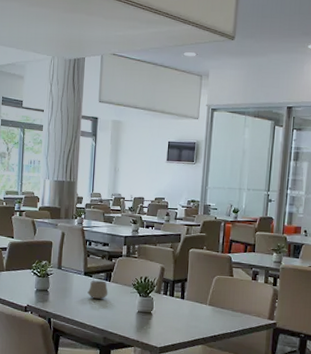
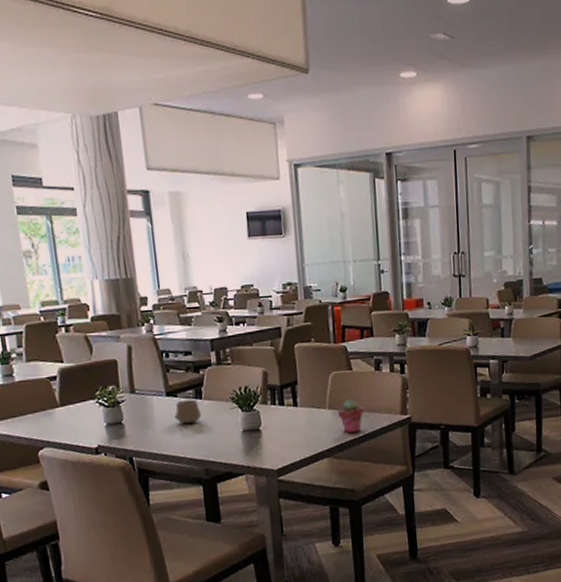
potted succulent: none [216,300,237,328] -> present [337,399,364,433]

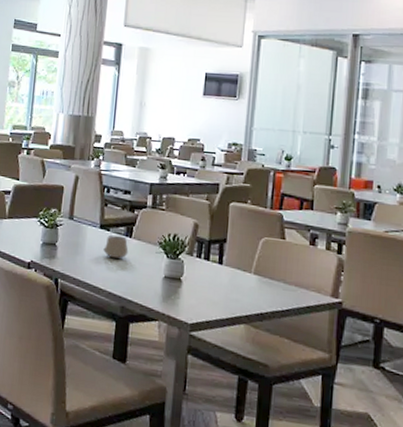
potted succulent: present [337,399,364,433] -> none [263,268,291,305]

